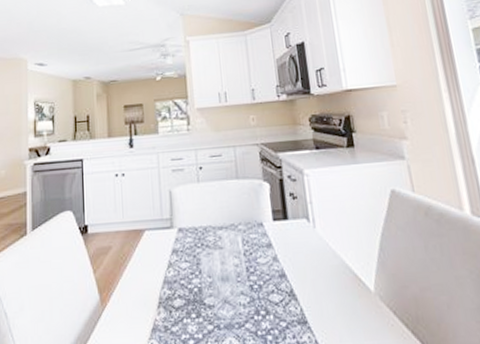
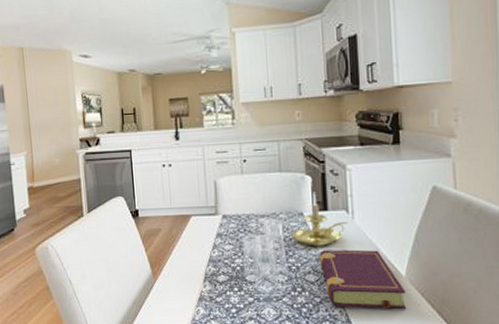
candle holder: none [252,199,309,261] -> present [291,192,347,247]
book: none [282,262,380,332] -> present [319,249,407,309]

